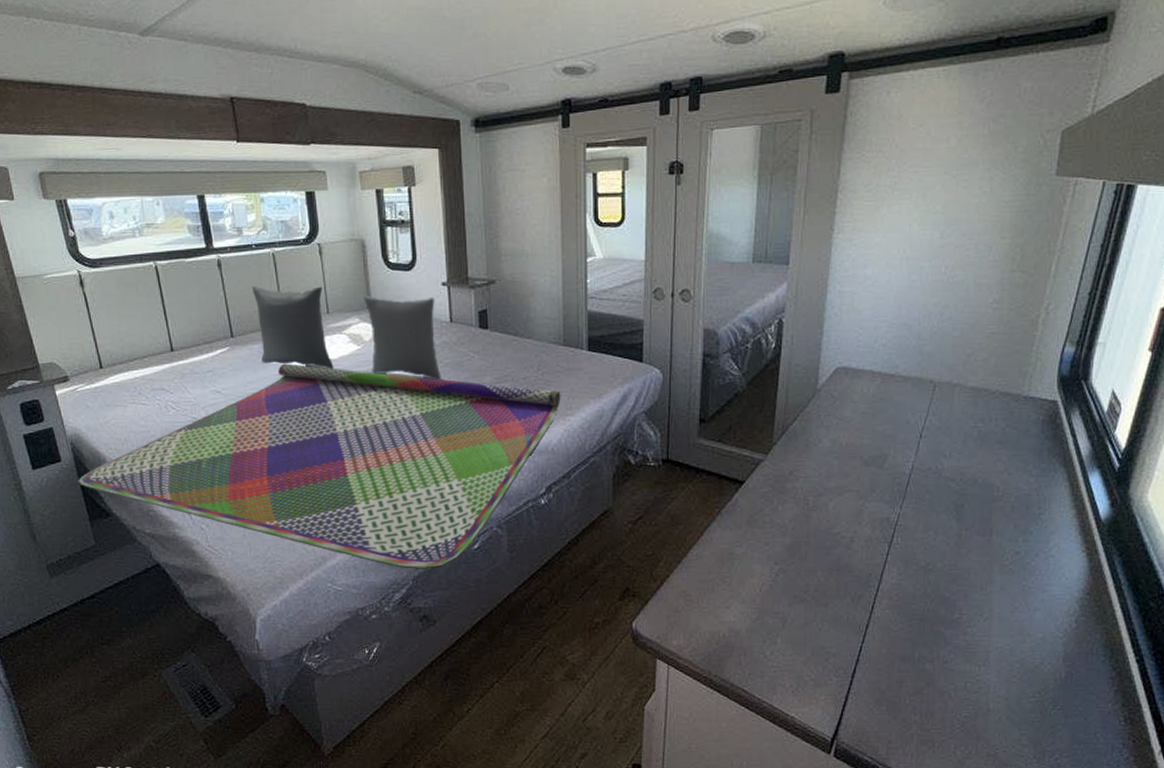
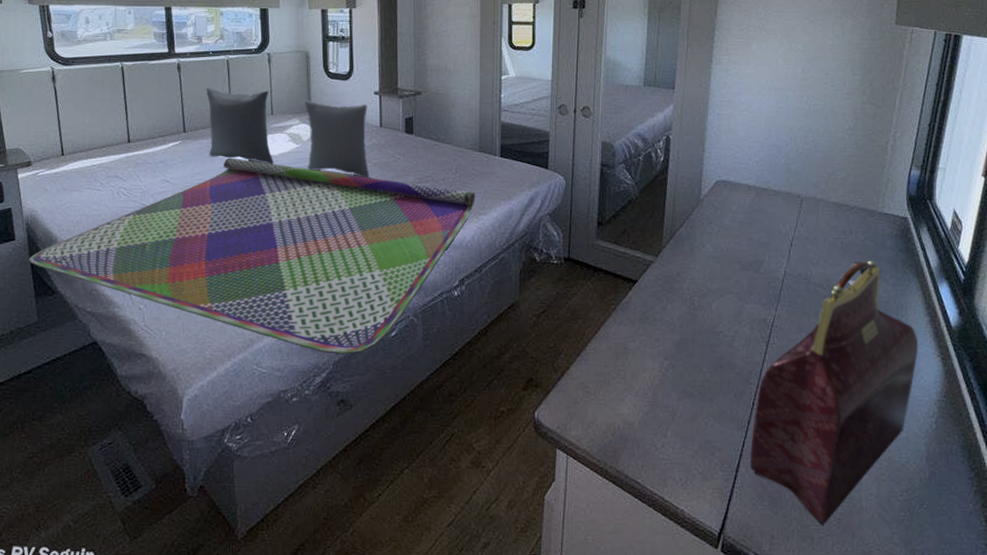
handbag: none [866,450,1062,728] -> present [749,260,919,525]

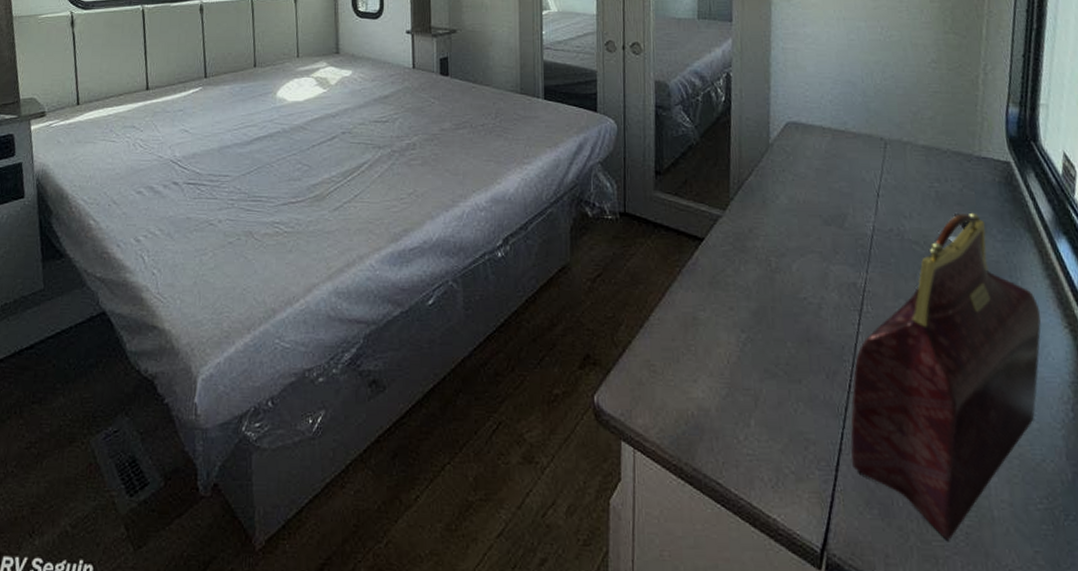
saddle blanket: present [29,158,475,355] -> none [37,104,518,326]
pillow: present [205,87,274,164] -> none [228,29,300,111]
pillow: present [304,99,370,178] -> none [331,40,402,124]

